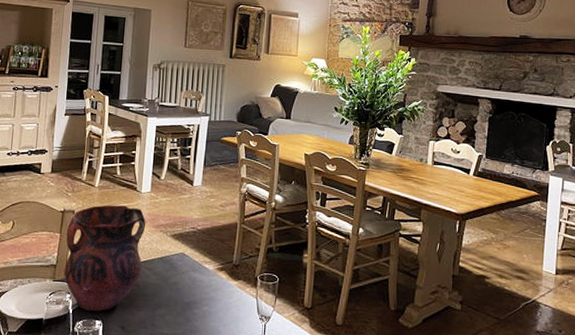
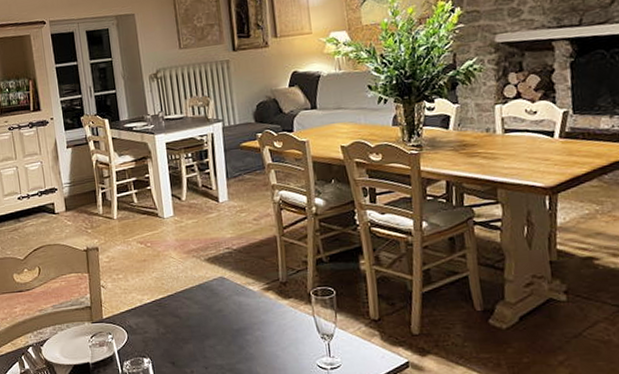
vase: present [64,205,146,312] -> none [94,234,181,350]

